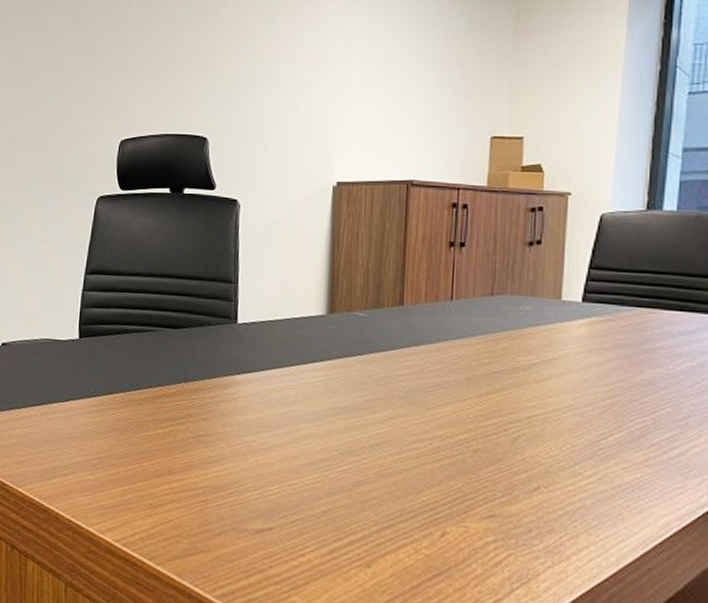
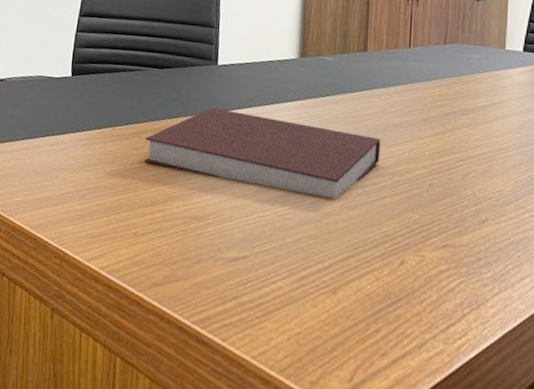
notebook: none [160,370,419,467] -> present [144,108,381,199]

